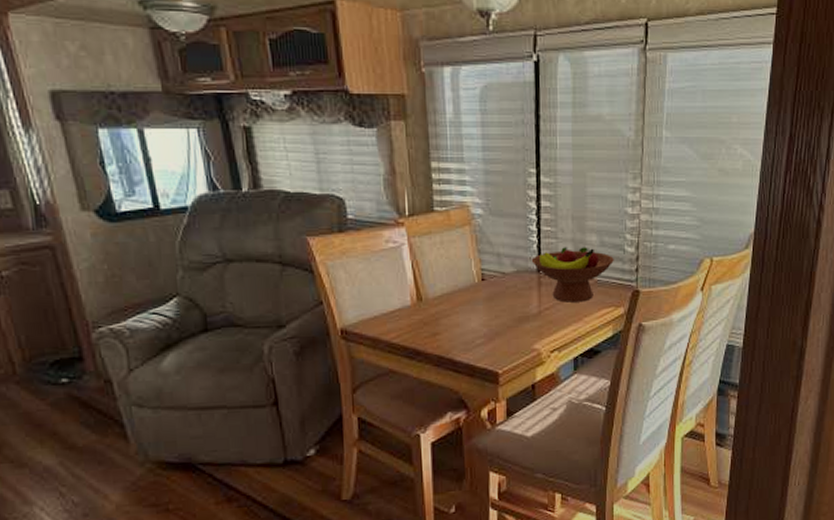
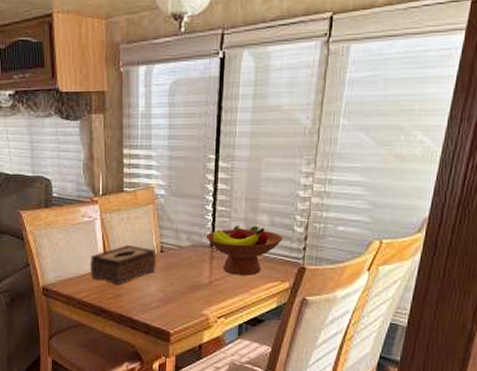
tissue box: none [398,273,478,321] -> present [89,244,157,285]

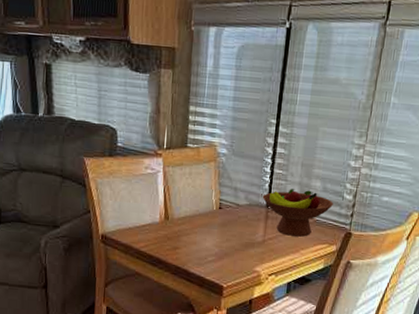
tissue box: present [89,244,157,285] -> none [149,199,215,237]

